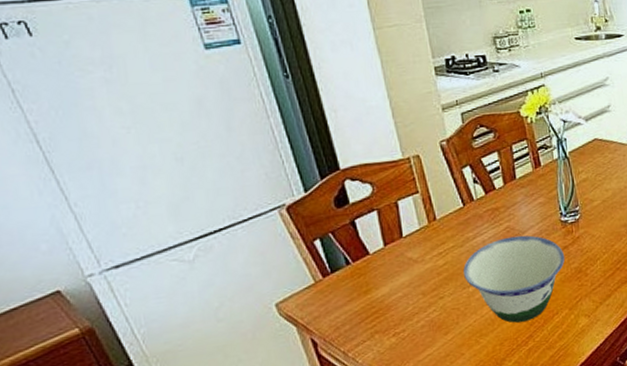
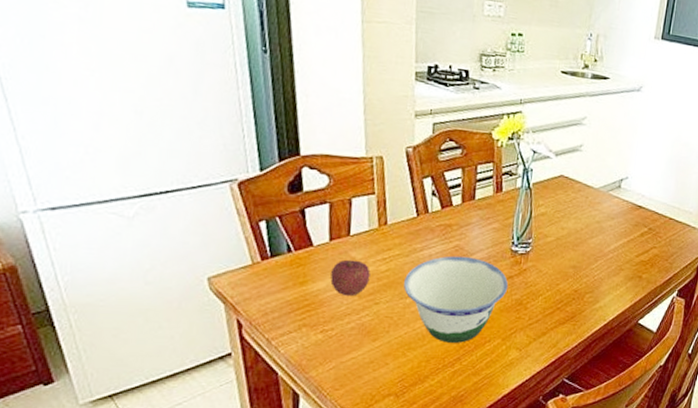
fruit: none [392,260,430,297] -> present [330,259,371,297]

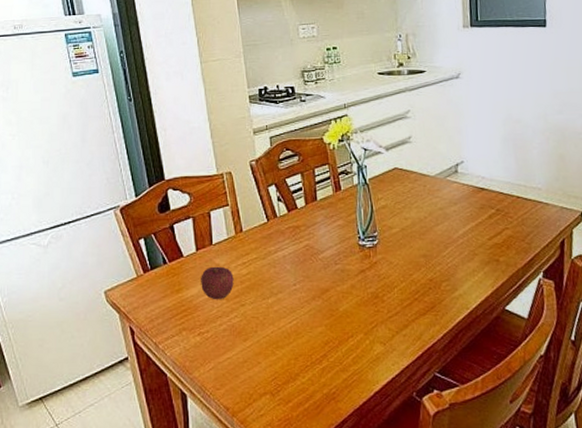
bowl: present [404,256,509,343] -> none [264,254,362,340]

